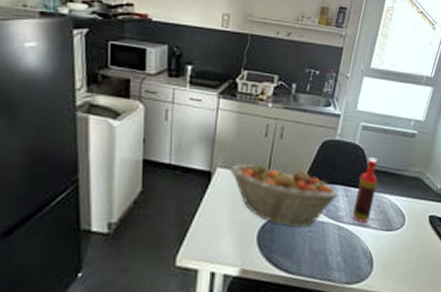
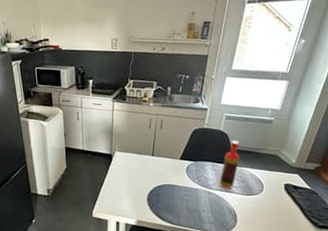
fruit basket: present [230,164,338,228] -> none [125,148,208,193]

